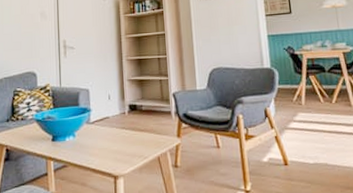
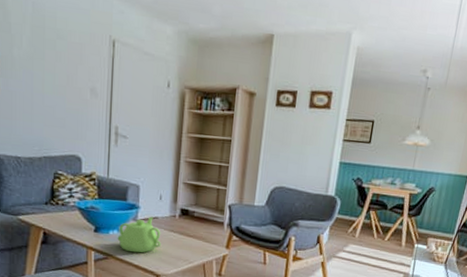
teapot: none [73,117,116,157] -> present [117,216,162,253]

